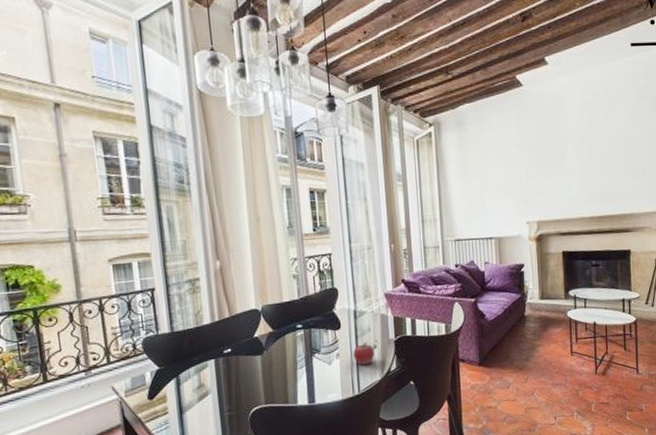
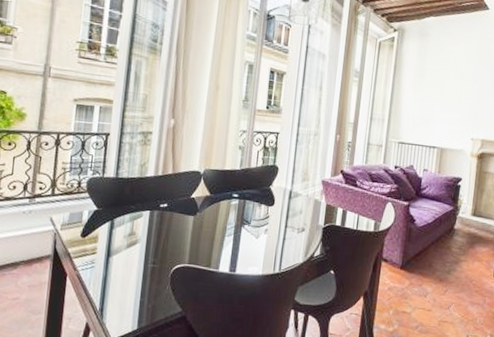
fruit: present [353,342,375,365] -> none [280,223,302,246]

